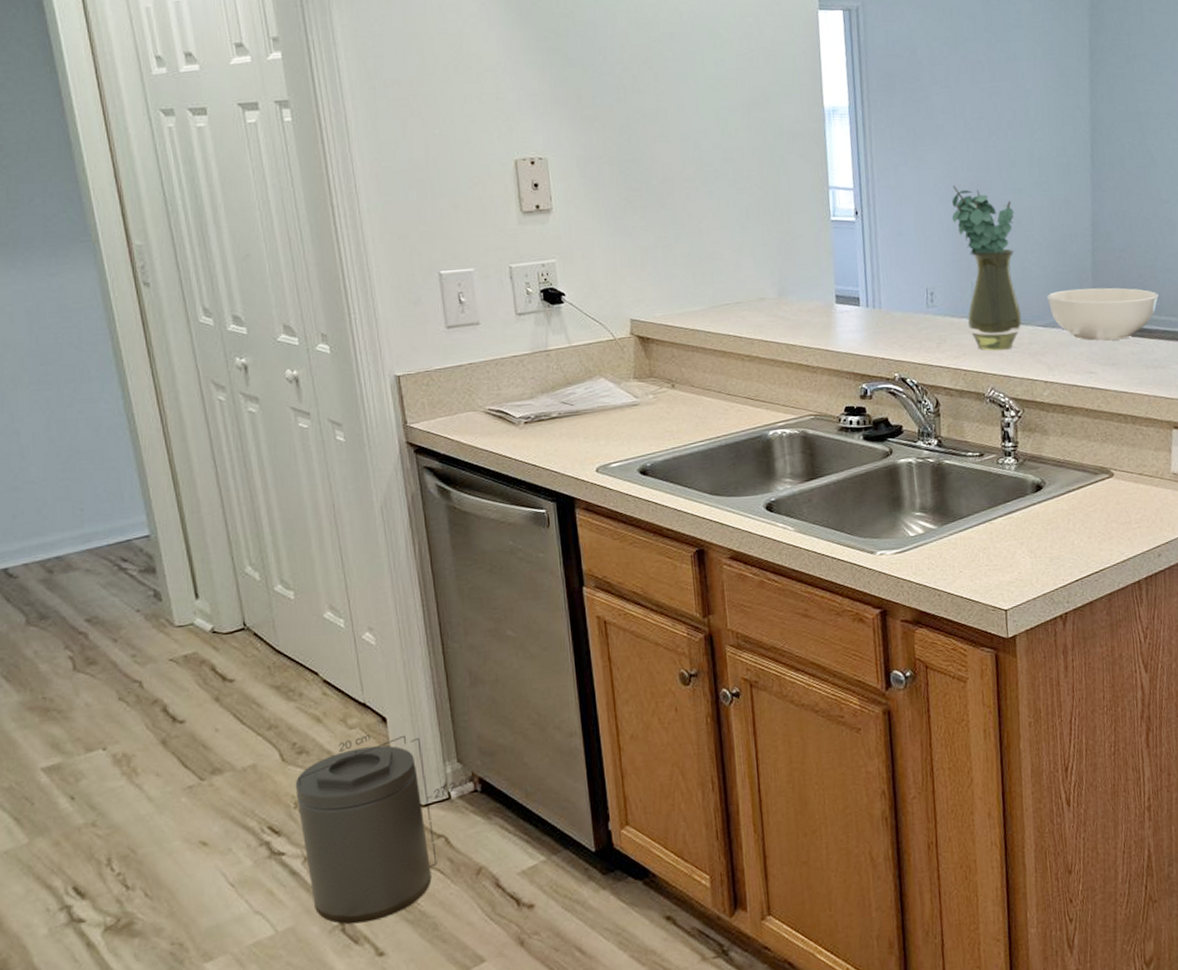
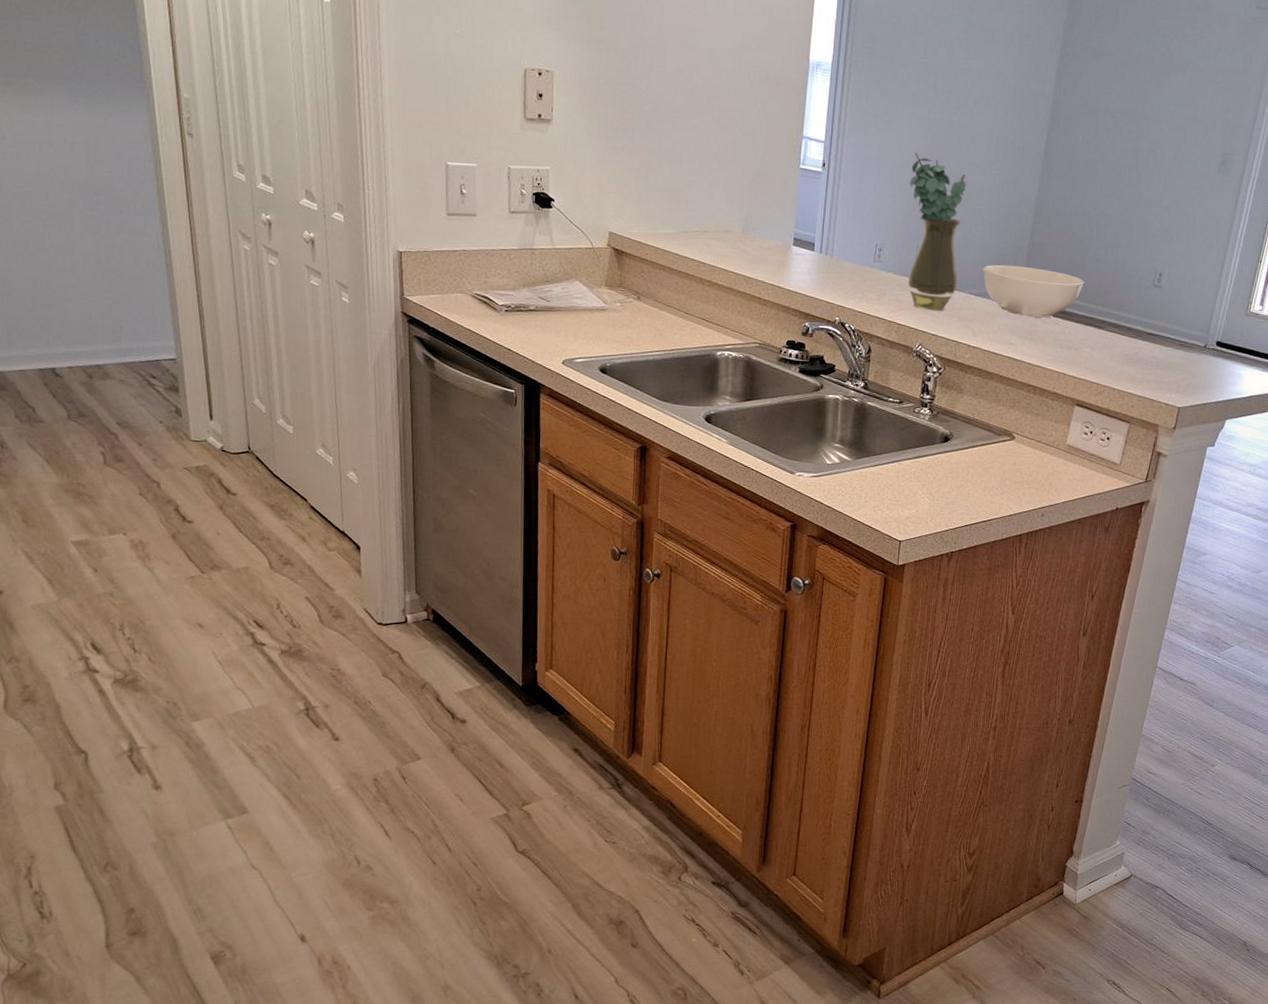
trash can: present [295,735,474,924] -> none [279,558,428,712]

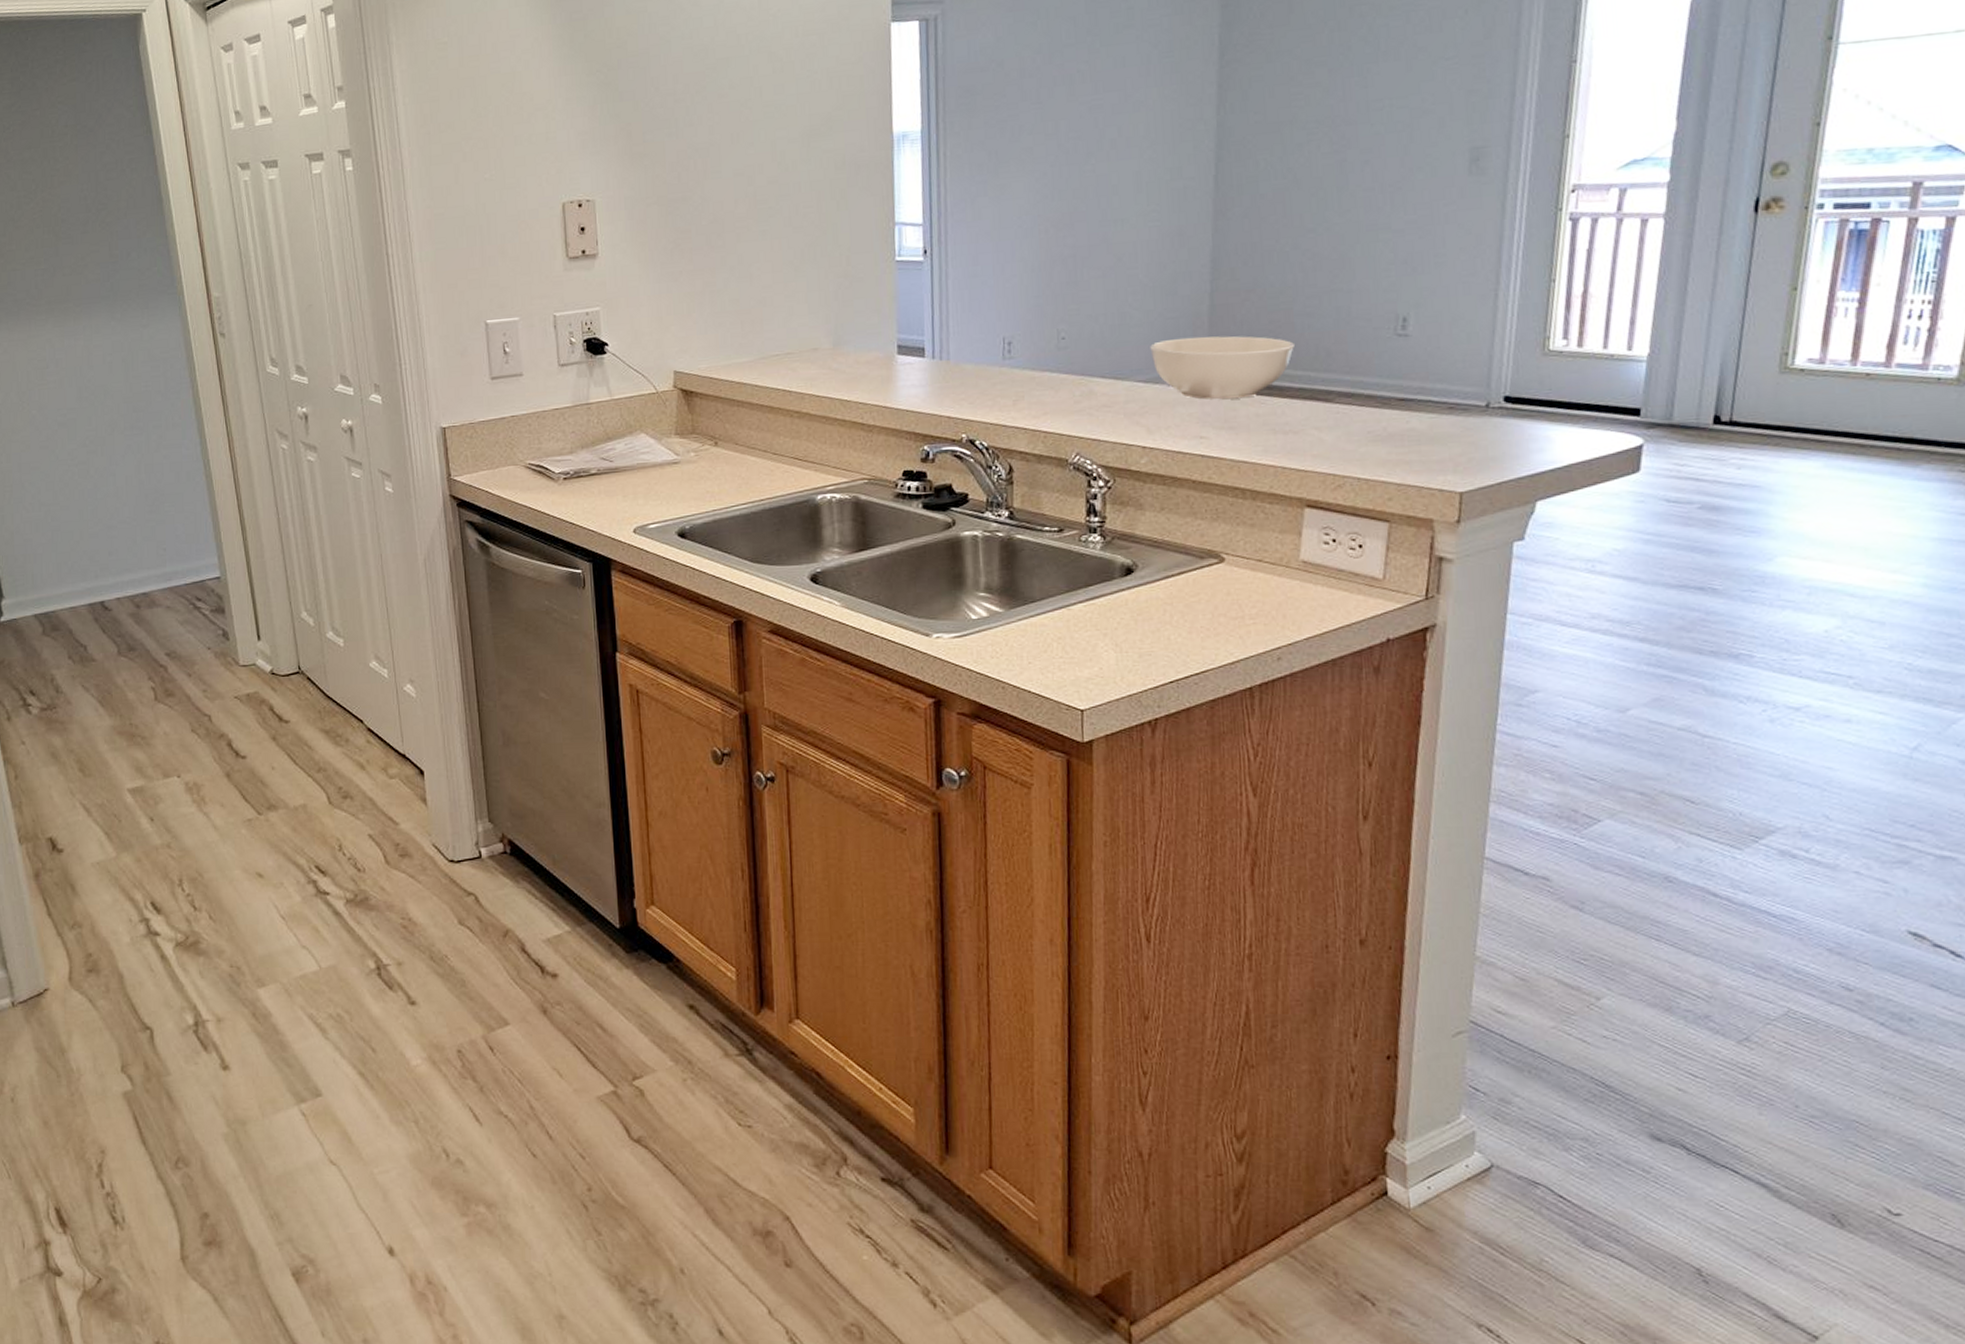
vase: present [908,152,967,312] -> none [1037,217,1118,411]

